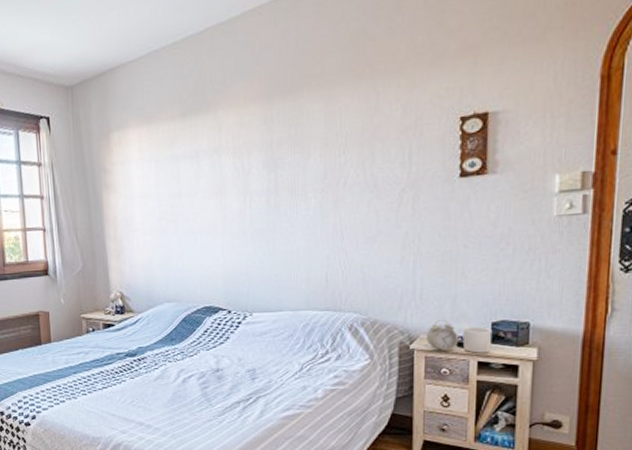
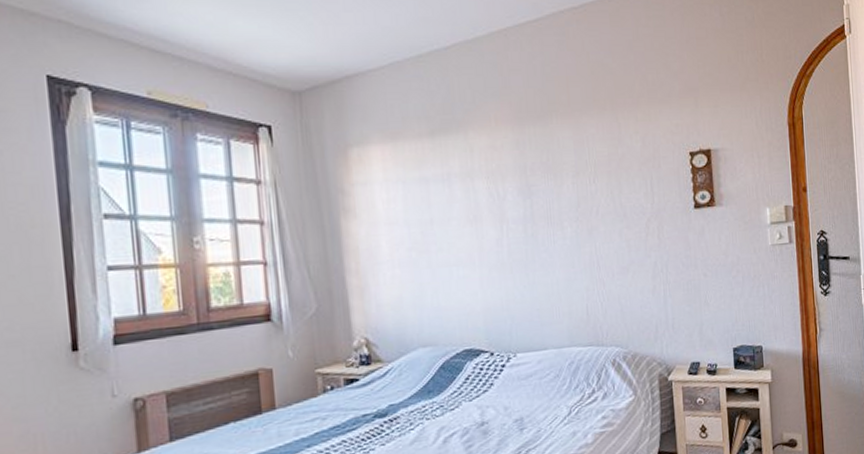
alarm clock: present [427,320,459,351] -> none [681,348,709,380]
mug: present [462,326,493,353] -> none [711,353,736,380]

